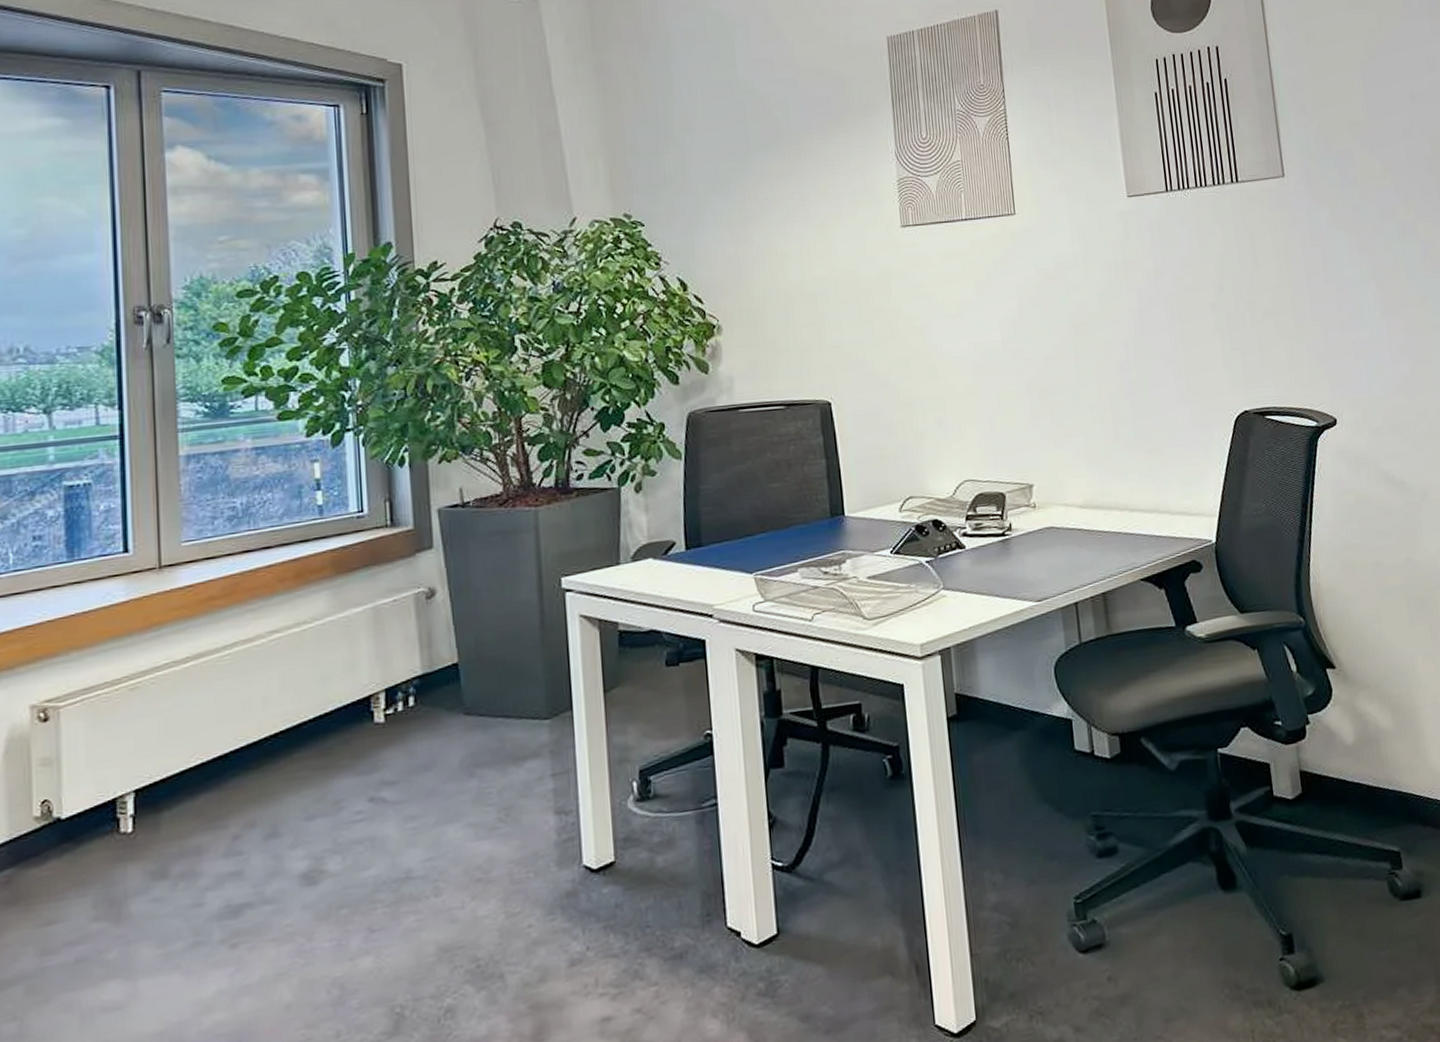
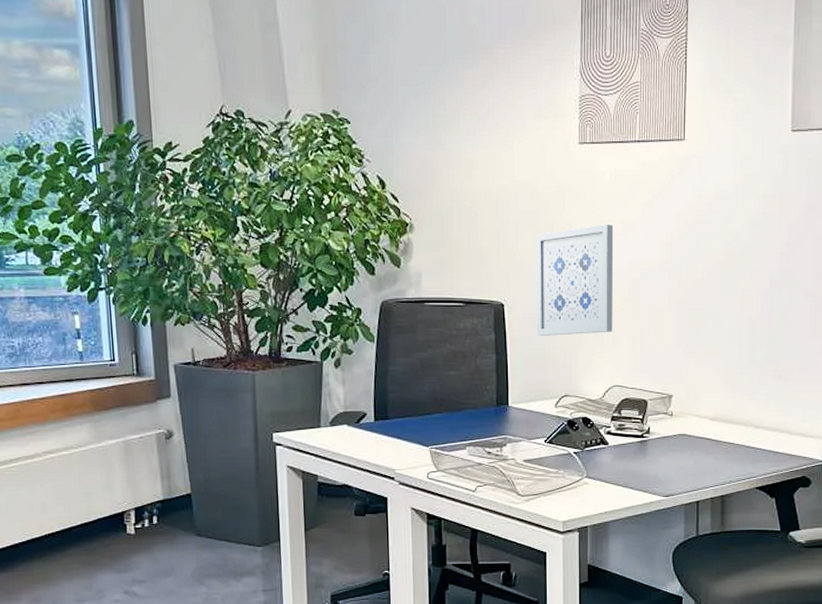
wall art: none [862,307,958,434] -> present [536,224,614,336]

